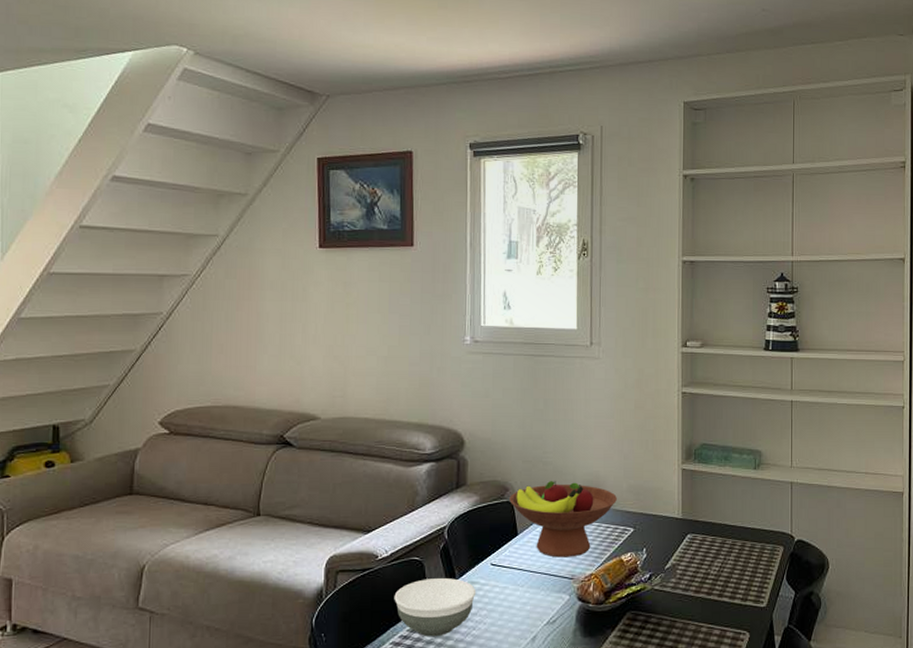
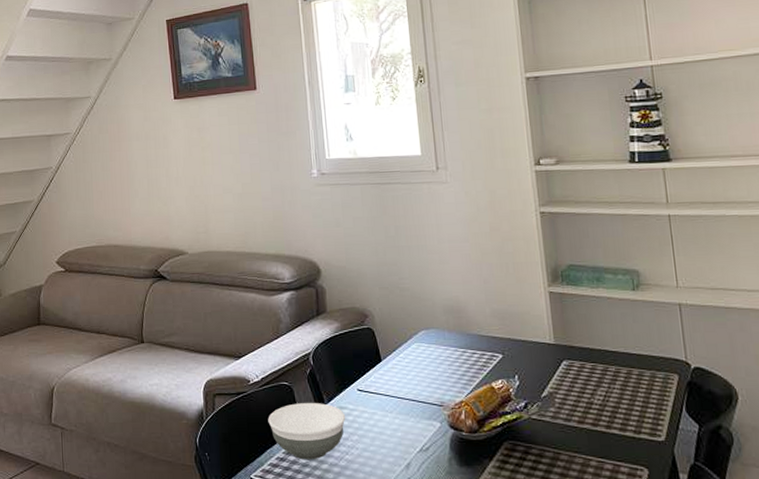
fruit bowl: present [509,481,617,558] -> none [370,307,481,384]

